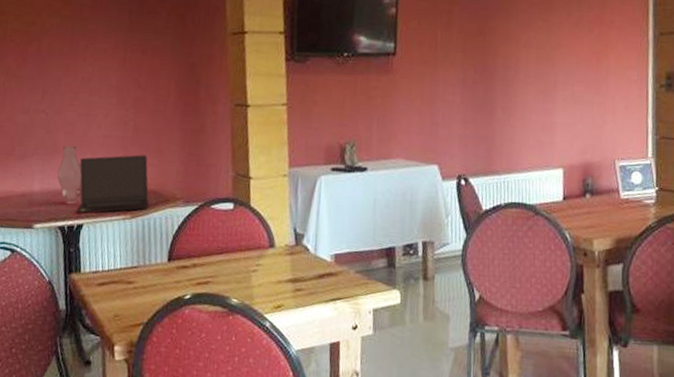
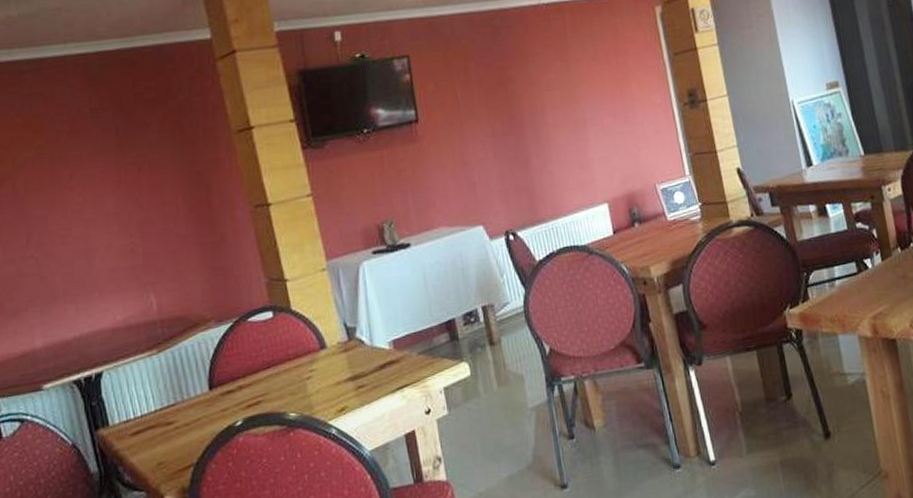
vase: present [57,145,82,205] -> none [61,287,95,355]
laptop: present [76,154,149,215] -> none [85,280,176,363]

